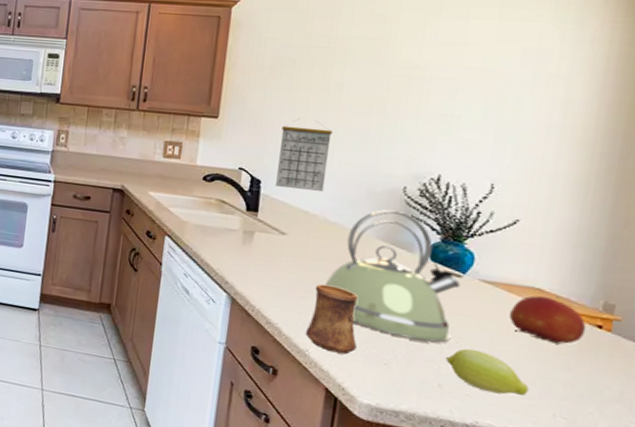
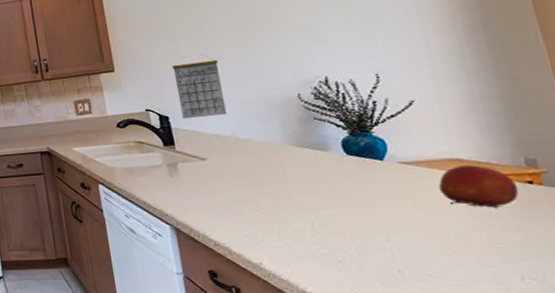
cup: present [305,284,359,355] -> none [249,197,307,261]
kettle: present [325,209,464,343] -> none [256,116,393,232]
fruit: present [446,348,529,397] -> none [395,229,488,268]

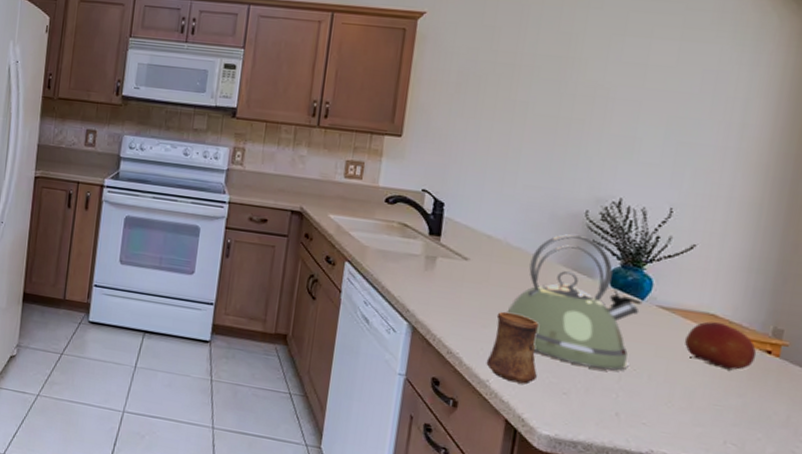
calendar: present [172,56,227,120] -> none [459,138,517,215]
cup: none [249,197,307,261] -> present [486,311,540,385]
kettle: none [256,116,393,232] -> present [506,234,643,371]

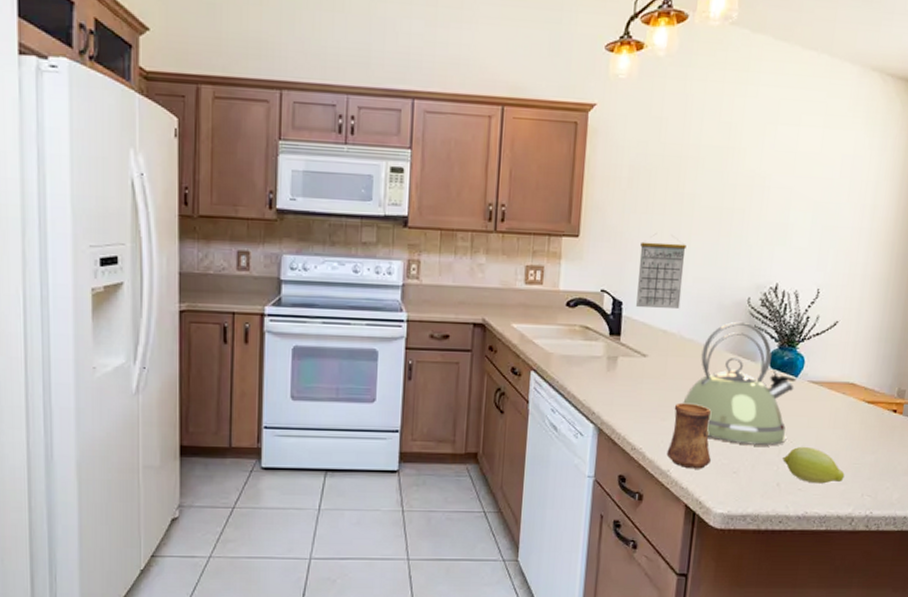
calendar: none [459,138,517,215] -> present [636,233,686,309]
fruit: none [623,376,702,424] -> present [783,446,845,484]
fruit: present [684,321,757,371] -> none [830,390,886,432]

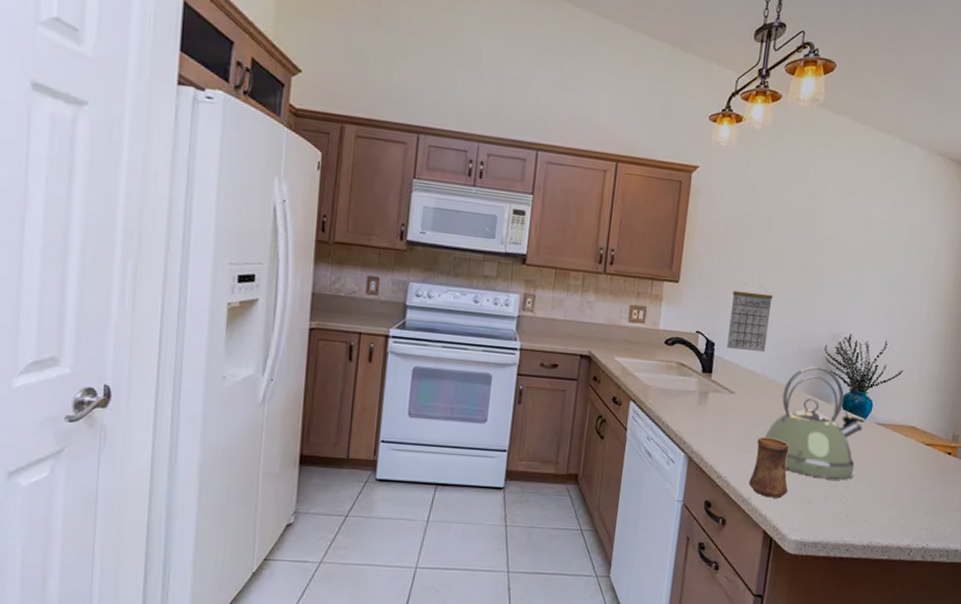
fruit: present [783,446,845,484] -> none [851,481,905,517]

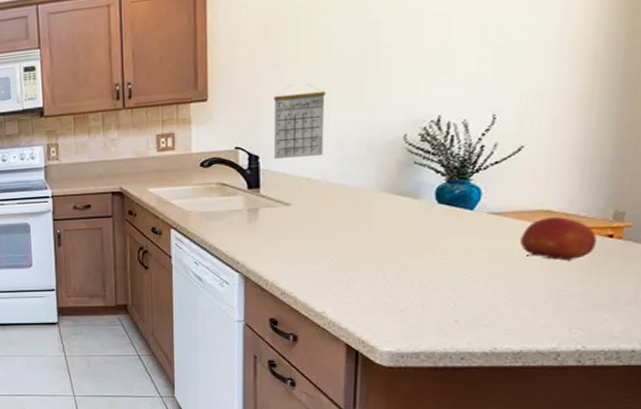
cup: present [748,437,790,499] -> none [320,246,372,310]
kettle: present [765,366,866,480] -> none [335,160,473,283]
fruit: none [894,433,942,471] -> present [519,217,598,261]

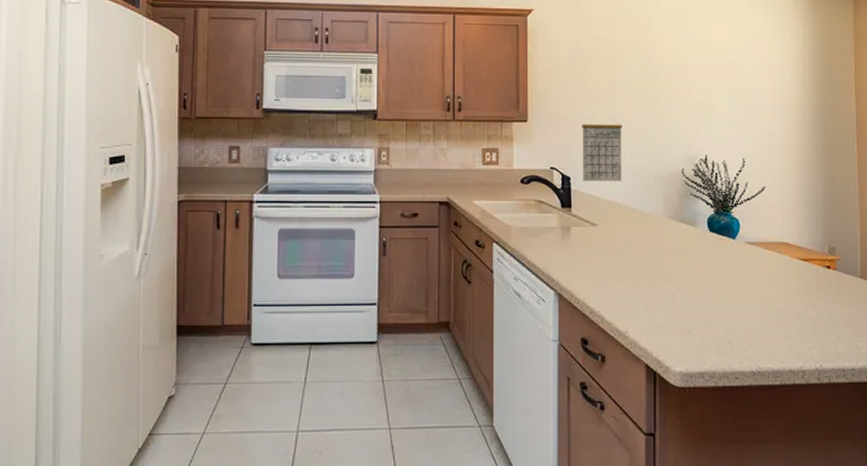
fruit: present [519,217,598,261] -> none [769,249,820,287]

